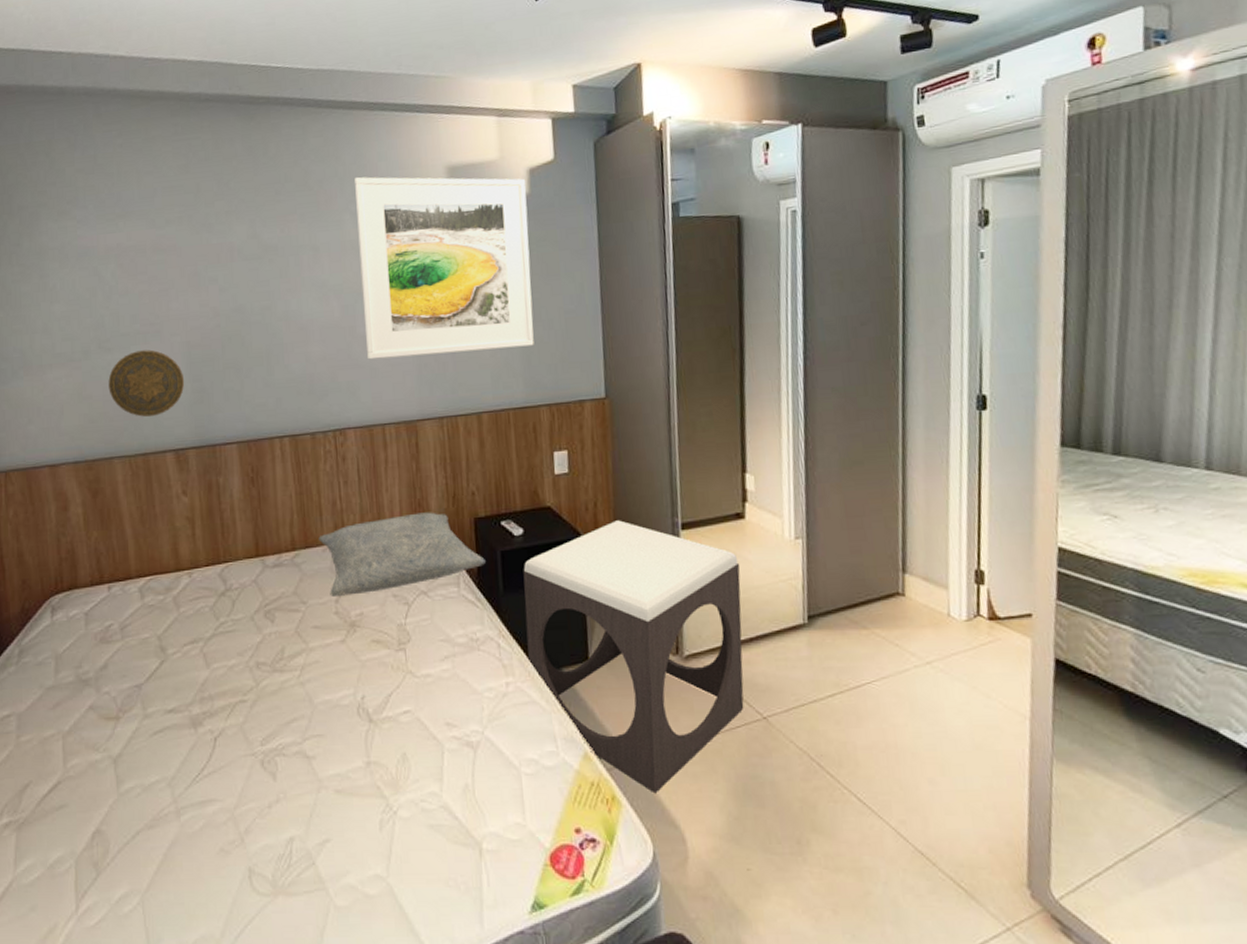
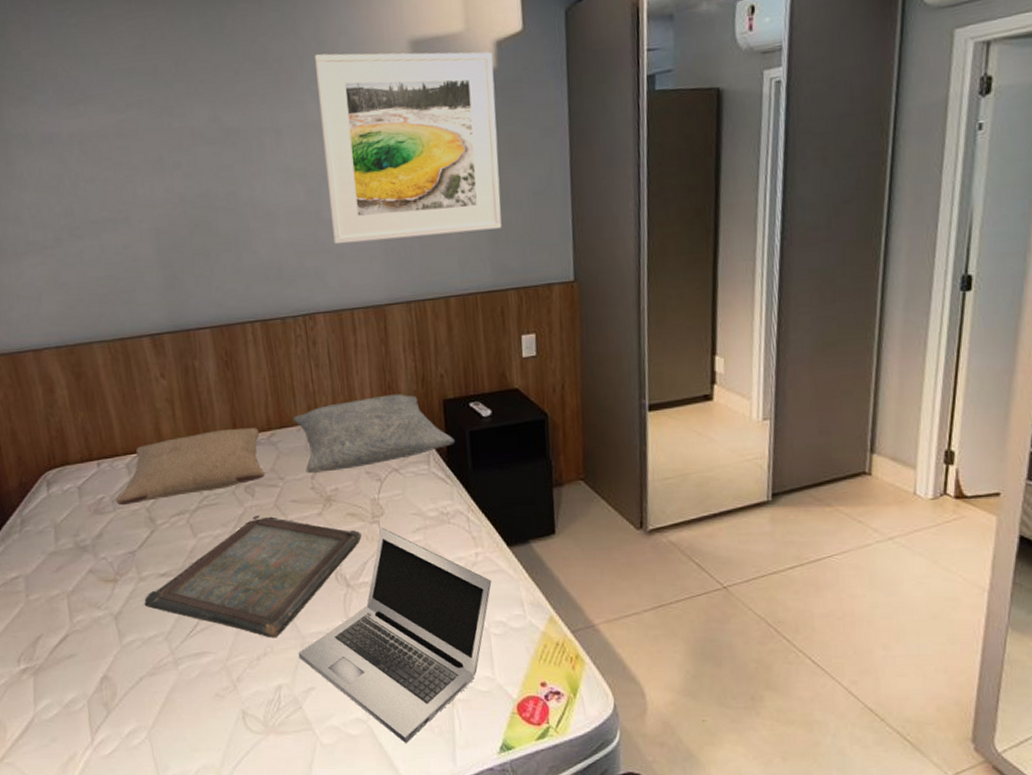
decorative plate: present [108,349,185,417] -> none [81,236,156,303]
pillow: none [125,547,287,634] -> present [116,427,265,506]
serving tray: none [147,643,386,782] -> present [144,516,362,638]
laptop: none [313,655,523,903] -> present [298,527,492,743]
footstool: present [523,520,744,794] -> none [491,402,706,654]

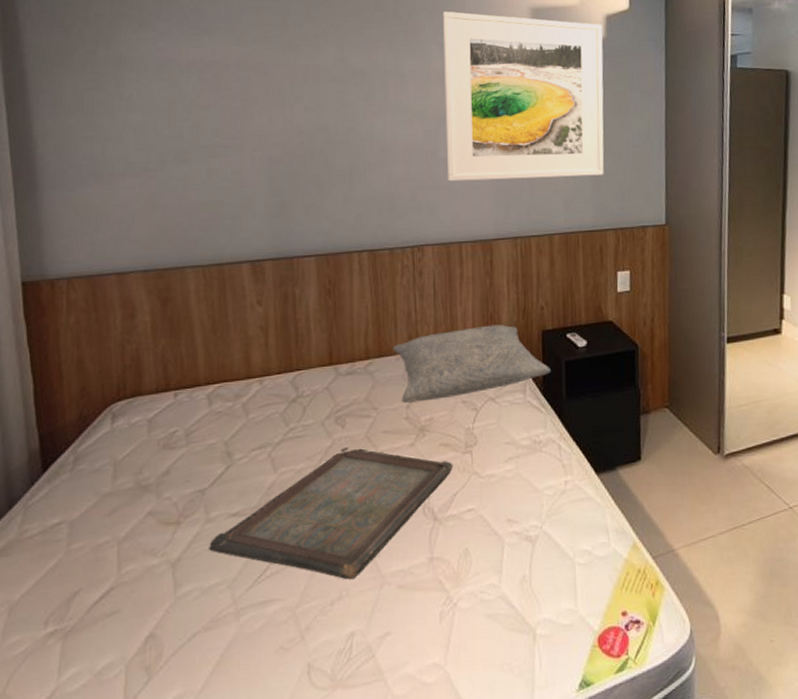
pillow: present [116,427,265,506] -> none [190,356,359,440]
laptop: present [298,527,492,743] -> none [376,457,579,687]

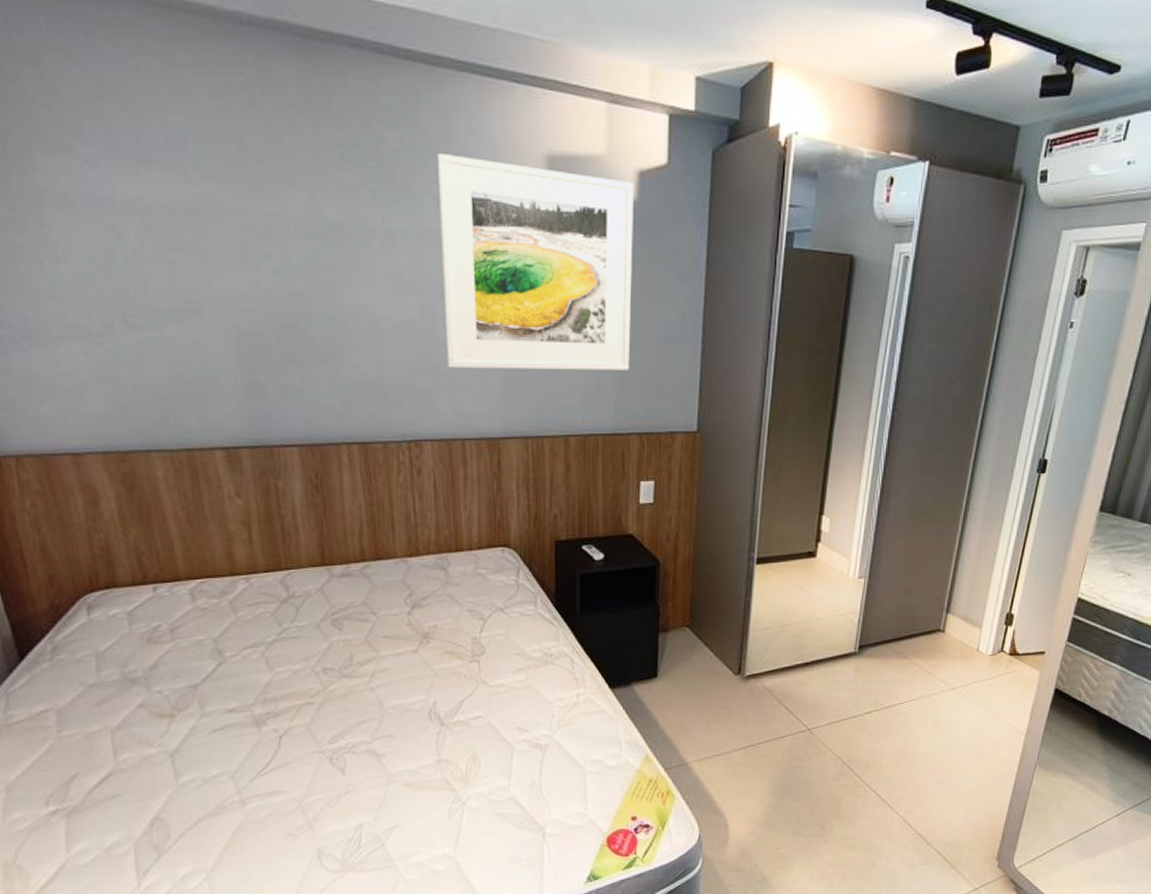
serving tray: present [209,448,453,580] -> none [207,651,459,777]
pillow: present [392,324,551,403] -> none [390,532,564,608]

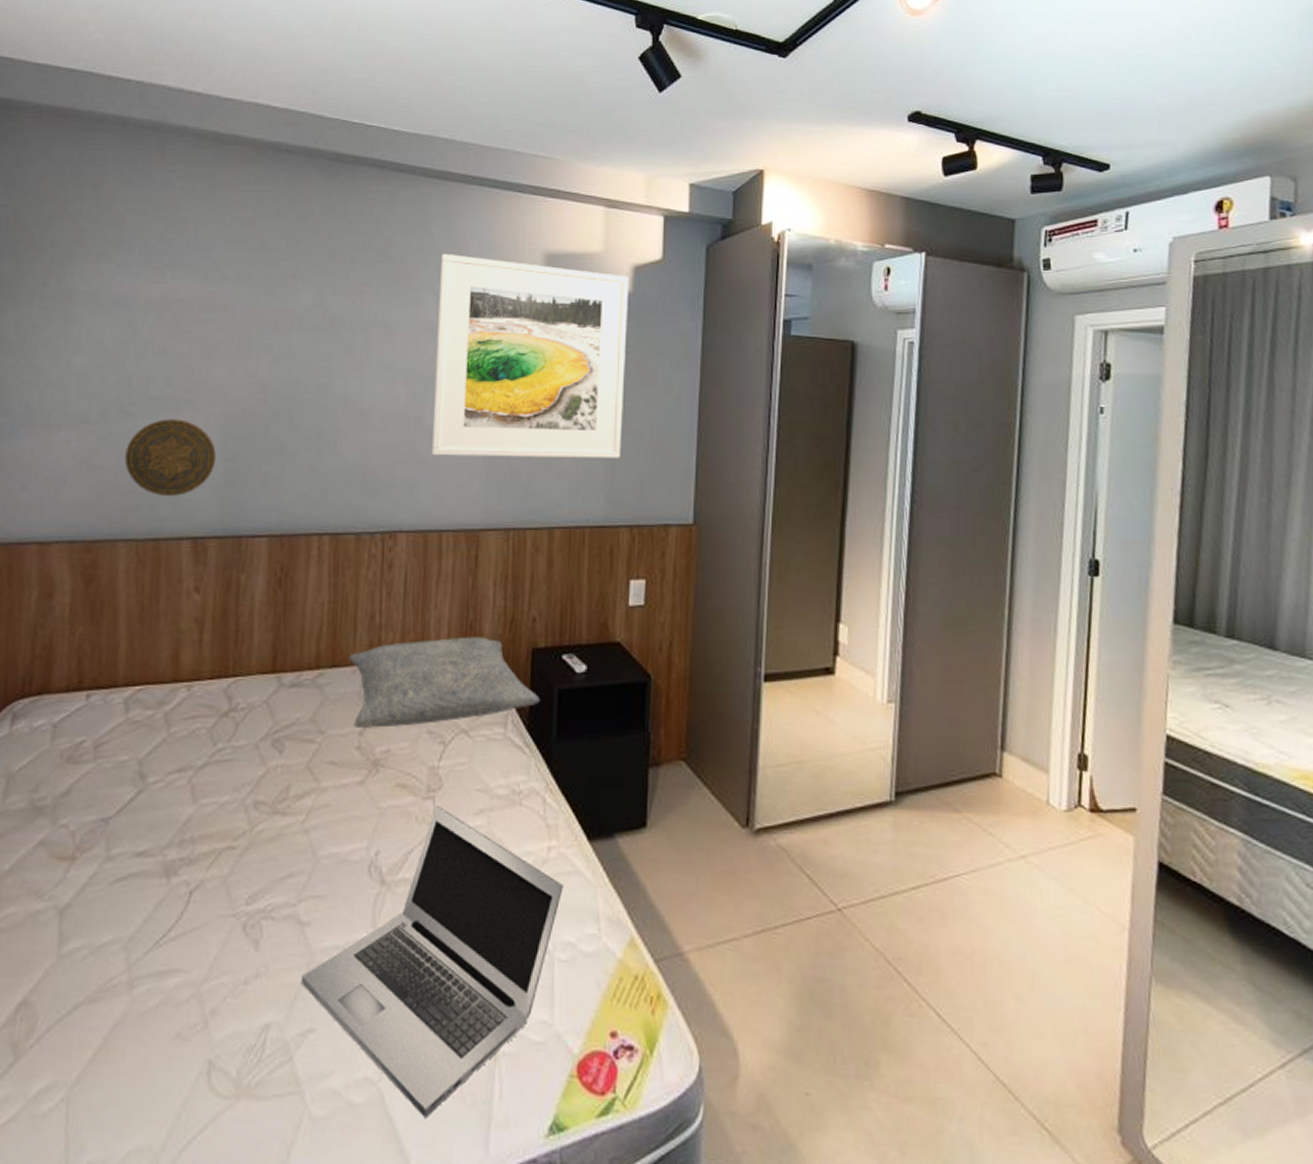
decorative plate: none [138,331,234,408] -> present [124,419,217,496]
laptop: none [383,666,591,876] -> present [301,805,564,1117]
pillow: none [390,532,564,608] -> present [348,636,540,728]

